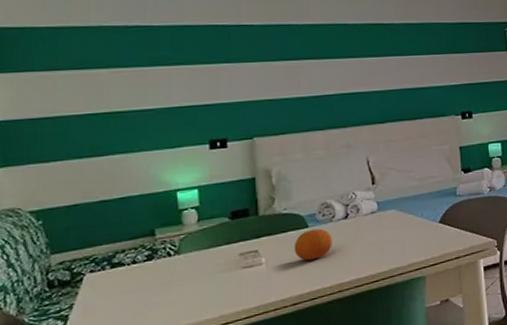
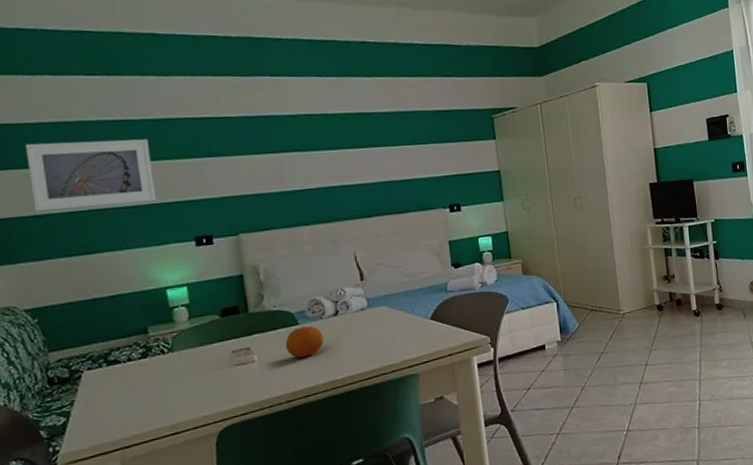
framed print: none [43,44,173,113] -> present [25,139,157,211]

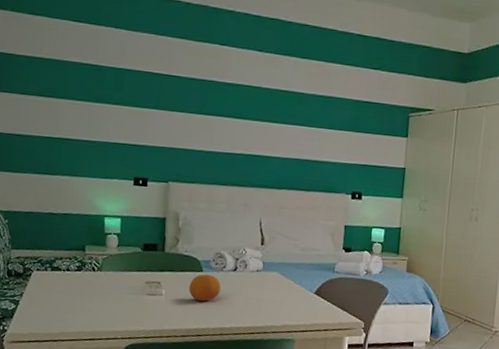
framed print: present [25,139,157,211] -> none [19,73,112,140]

